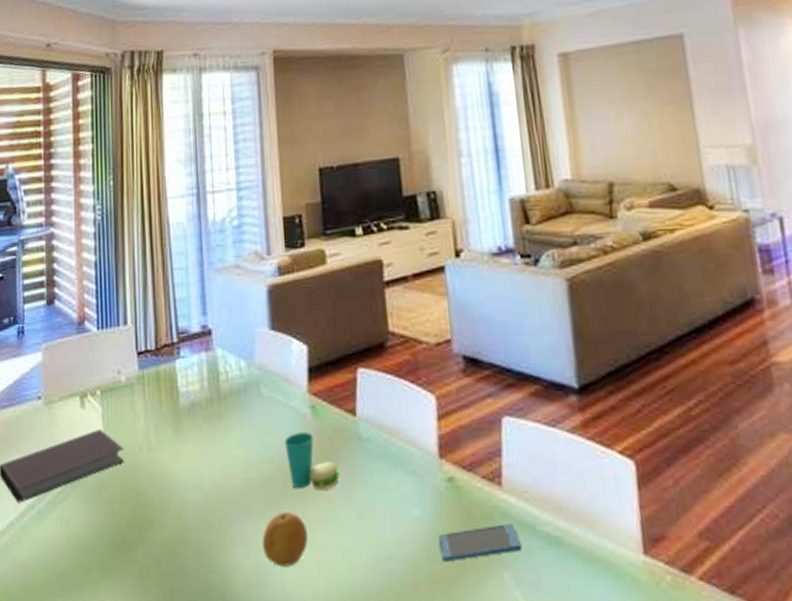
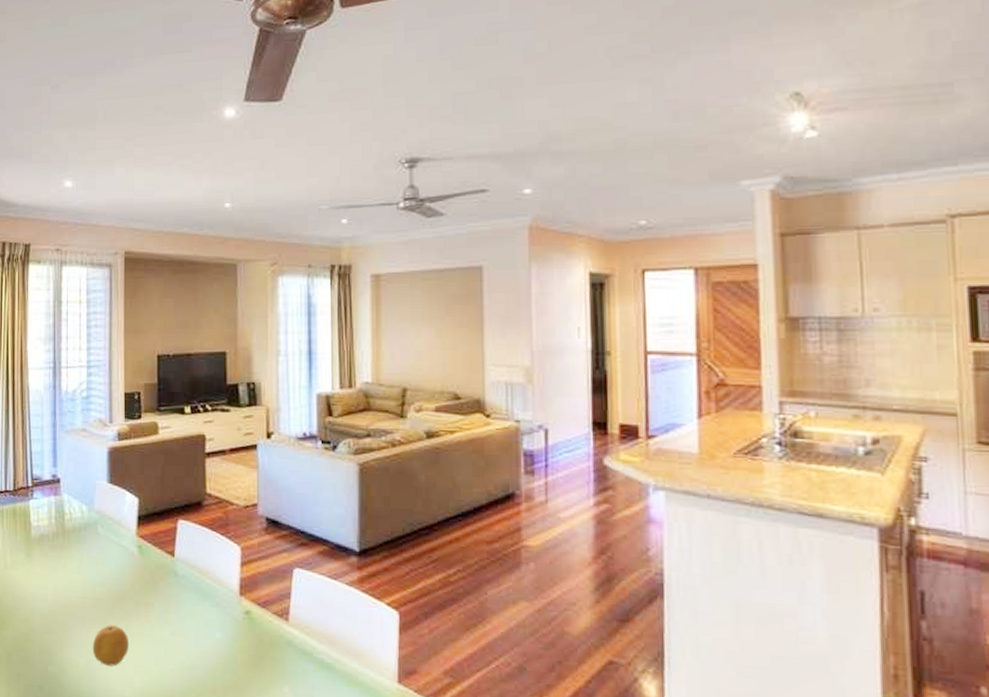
cup: present [285,433,340,489] -> none [115,565,158,611]
smartphone: present [438,524,521,562] -> none [233,649,299,674]

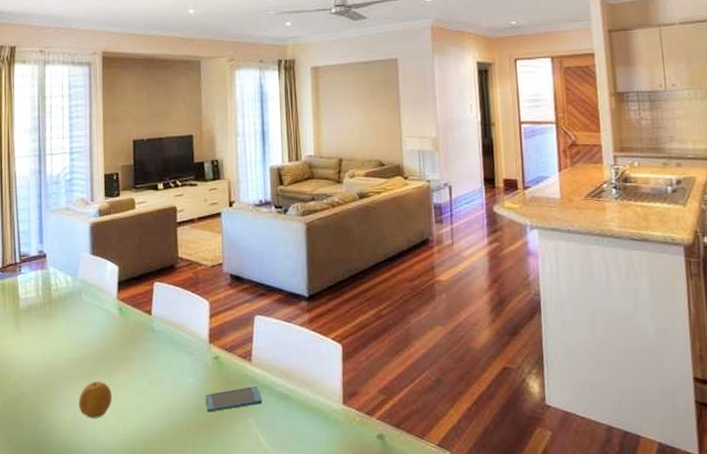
smartphone: none [233,649,299,674] -> present [205,386,262,412]

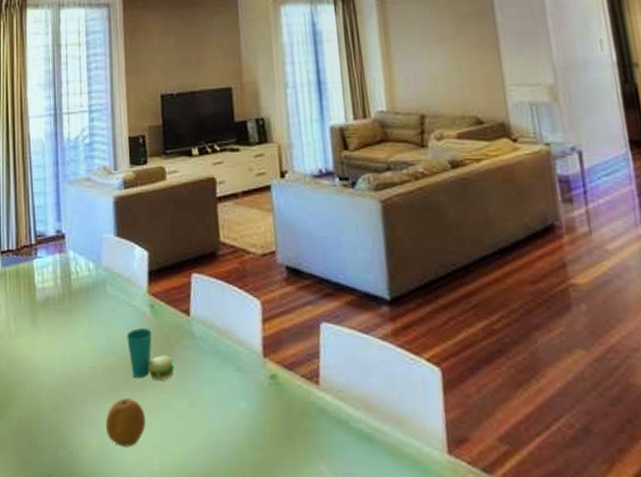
cup: none [98,327,138,366] -> present [127,328,175,380]
smartphone: present [205,386,262,412] -> none [261,419,336,451]

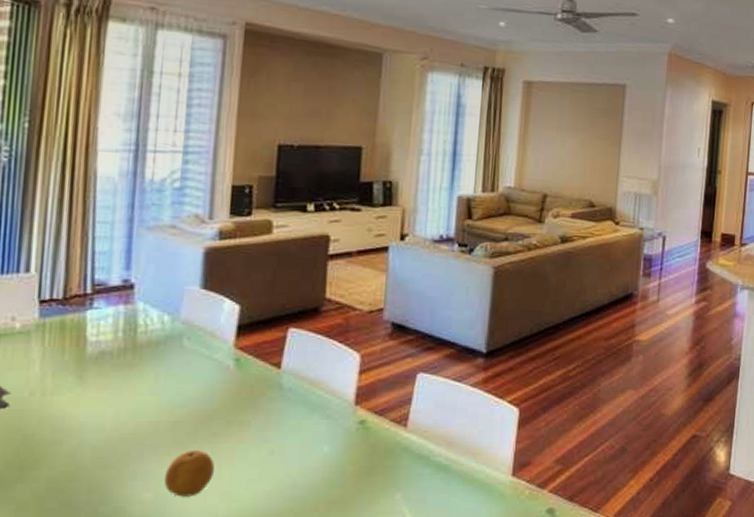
cup: present [127,328,175,380] -> none [202,382,257,431]

